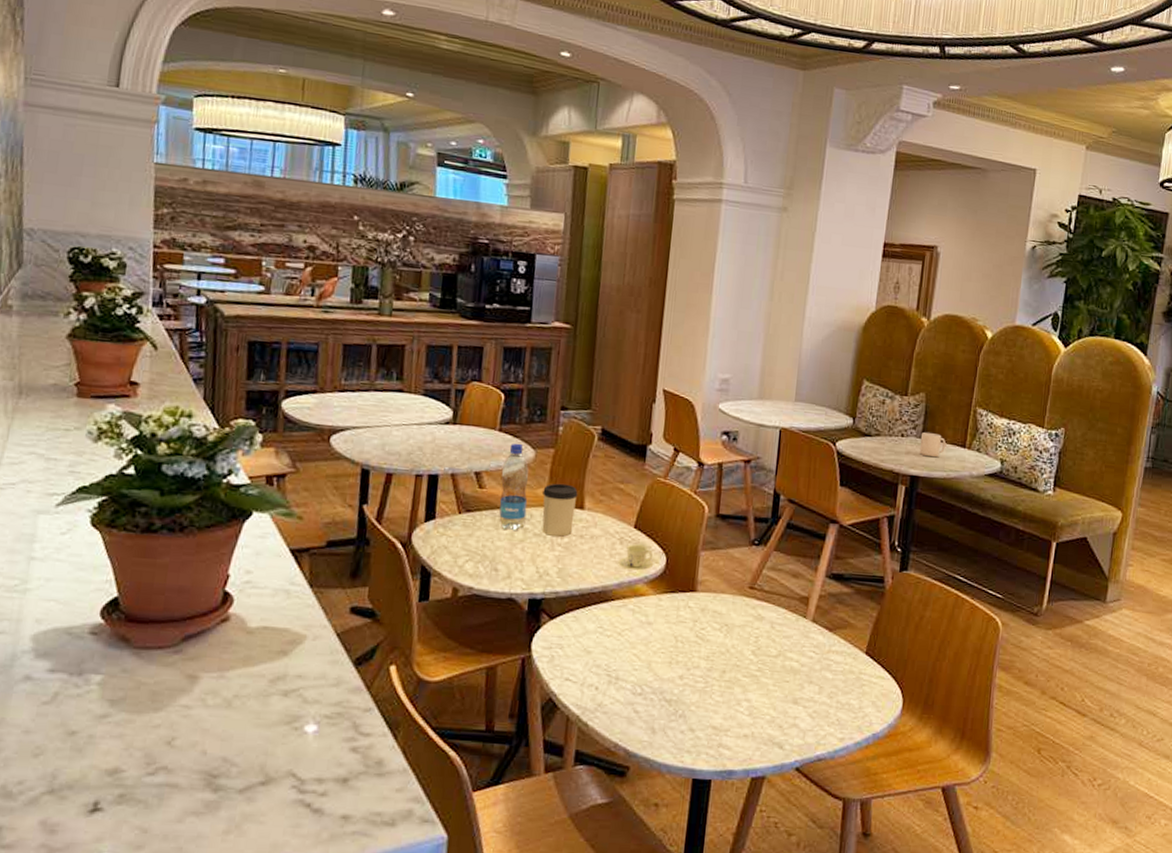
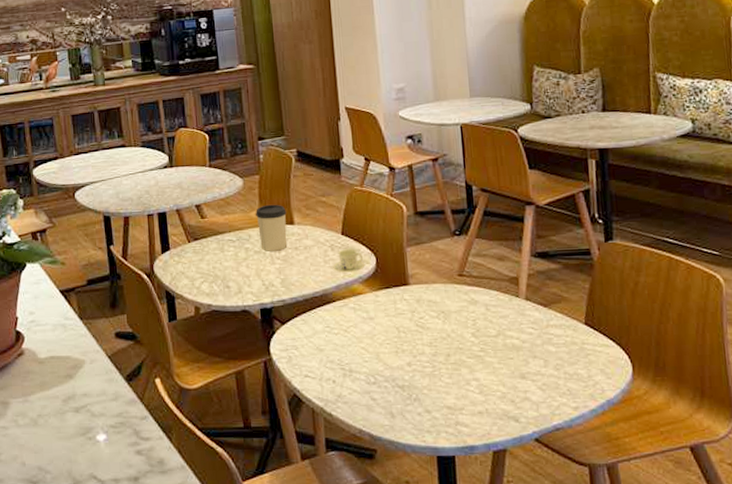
bottle: present [499,443,529,531] -> none [217,175,246,252]
mug: present [919,432,946,458] -> none [602,104,630,129]

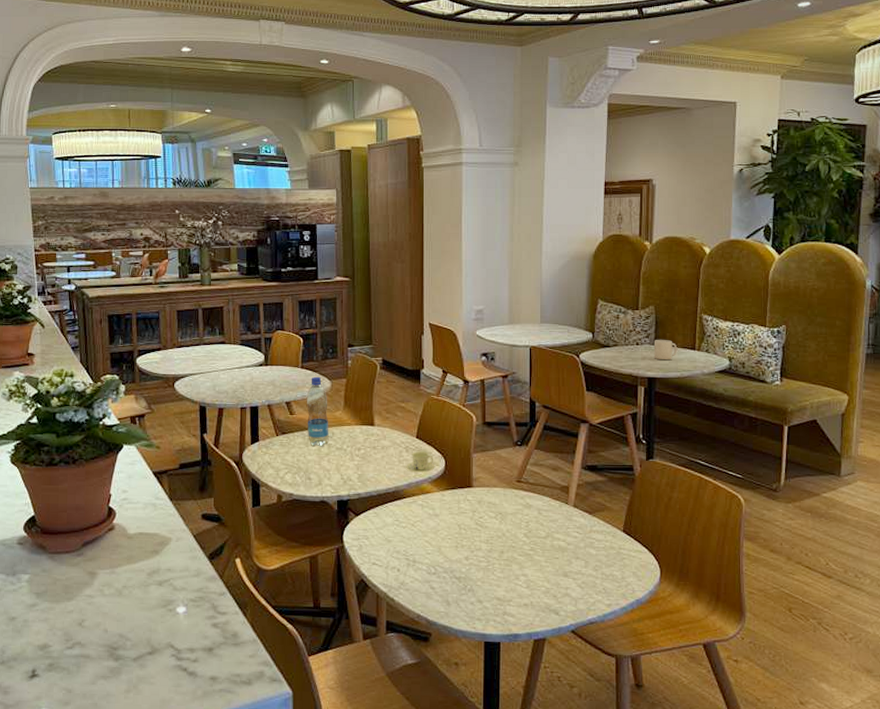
bottle: none [217,175,246,252] -> present [306,376,329,447]
cup: present [256,204,288,252] -> none [340,406,368,450]
mug: none [602,104,630,129] -> present [654,339,677,361]

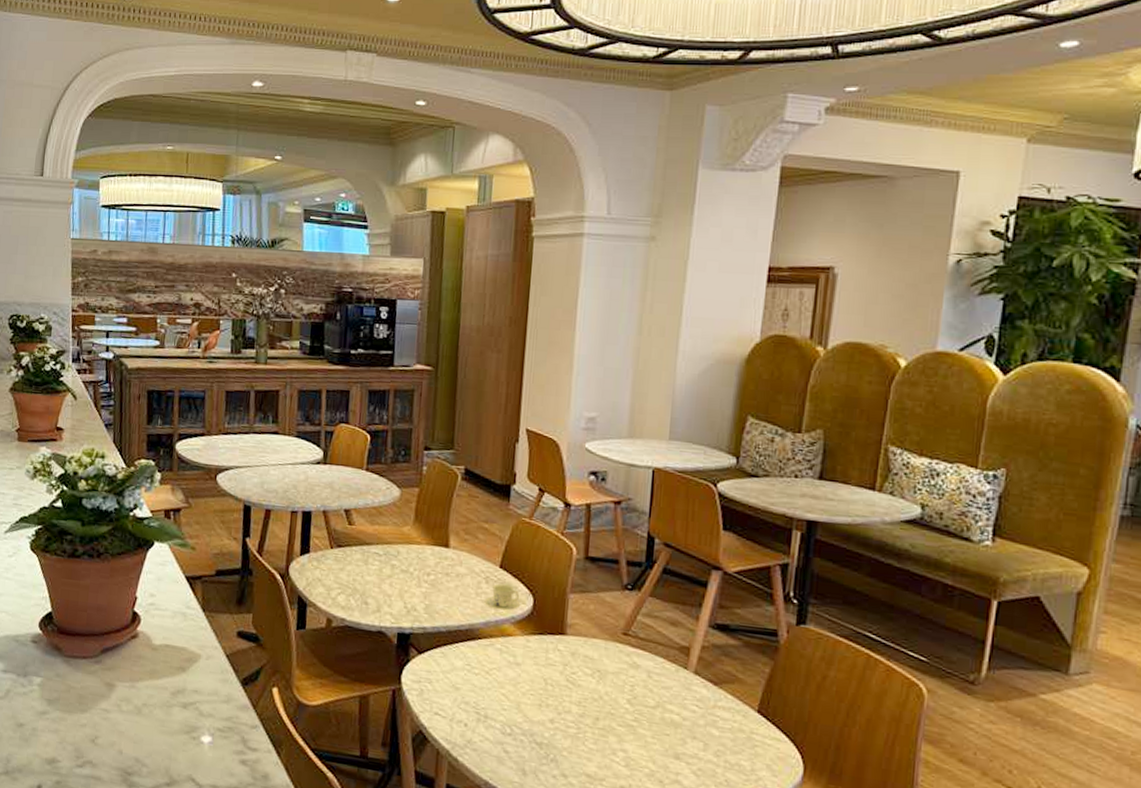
bottle: present [306,376,329,447] -> none [368,482,395,567]
mug: present [654,339,677,361] -> none [817,472,850,501]

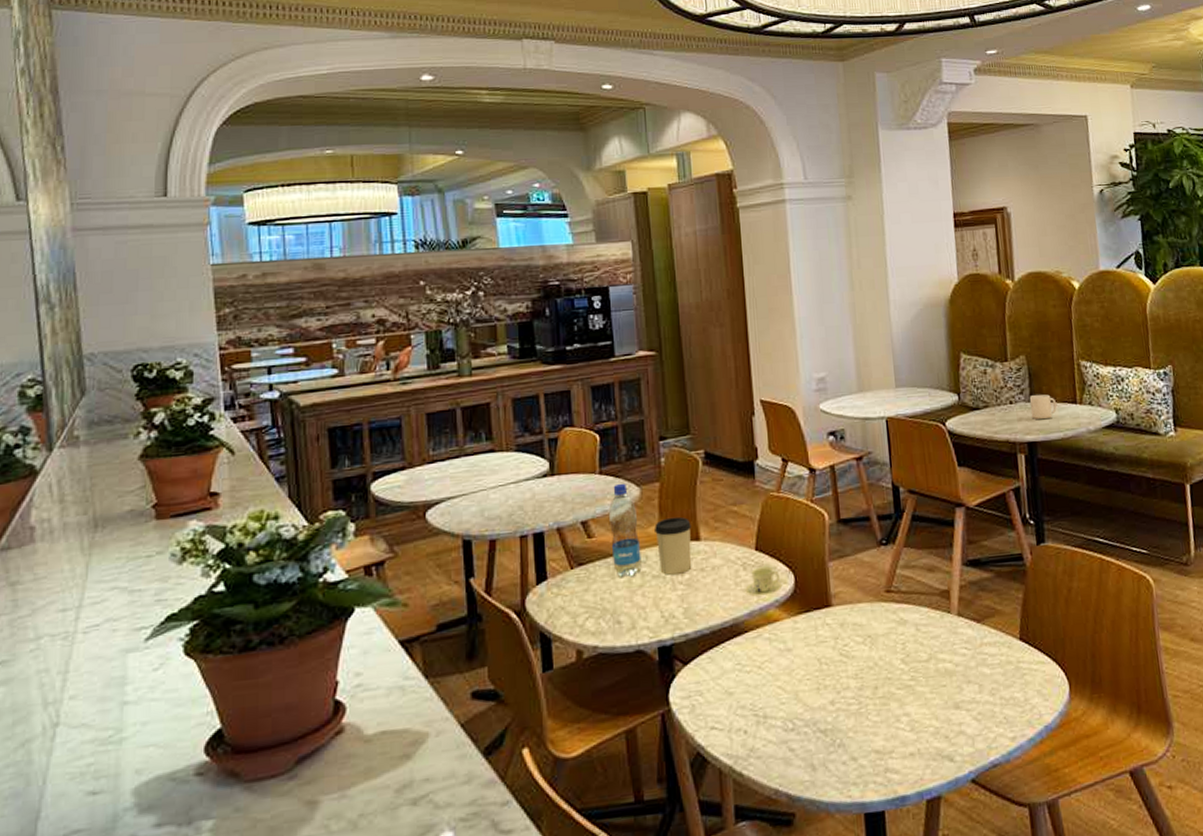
bottle: none [368,482,395,567] -> present [608,483,642,578]
cup: none [408,521,443,575] -> present [655,516,692,576]
mug: none [817,472,850,501] -> present [1029,394,1057,420]

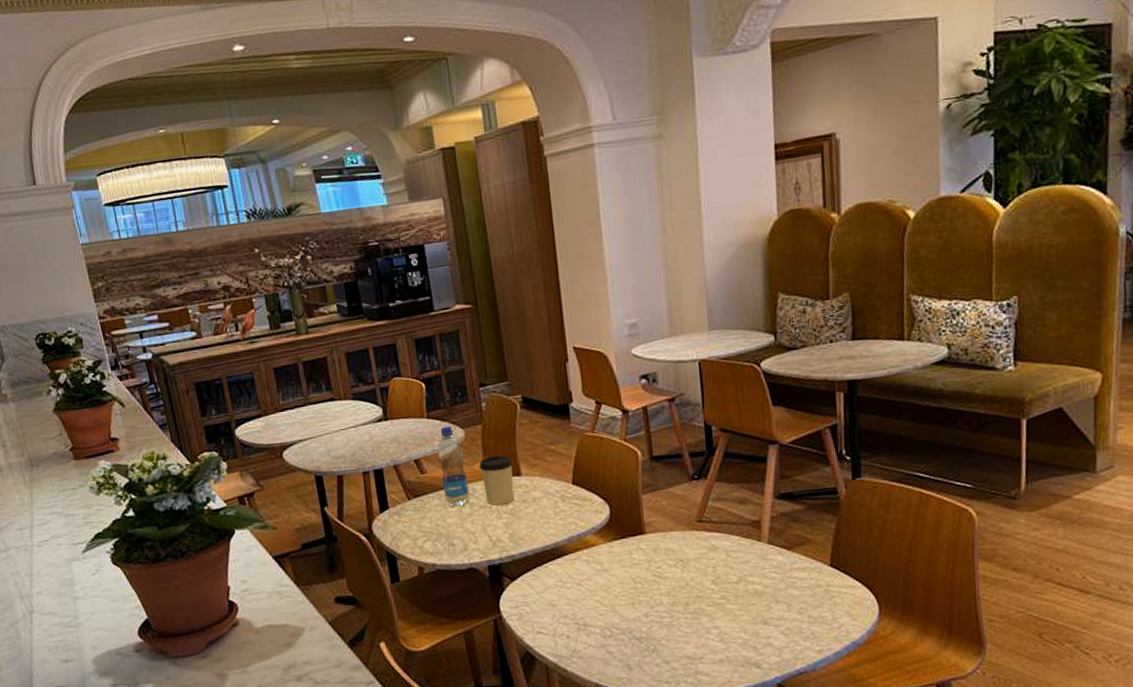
cup and saucer: present [745,566,783,596] -> none [564,498,599,524]
mug: present [1029,394,1057,420] -> none [851,332,881,358]

